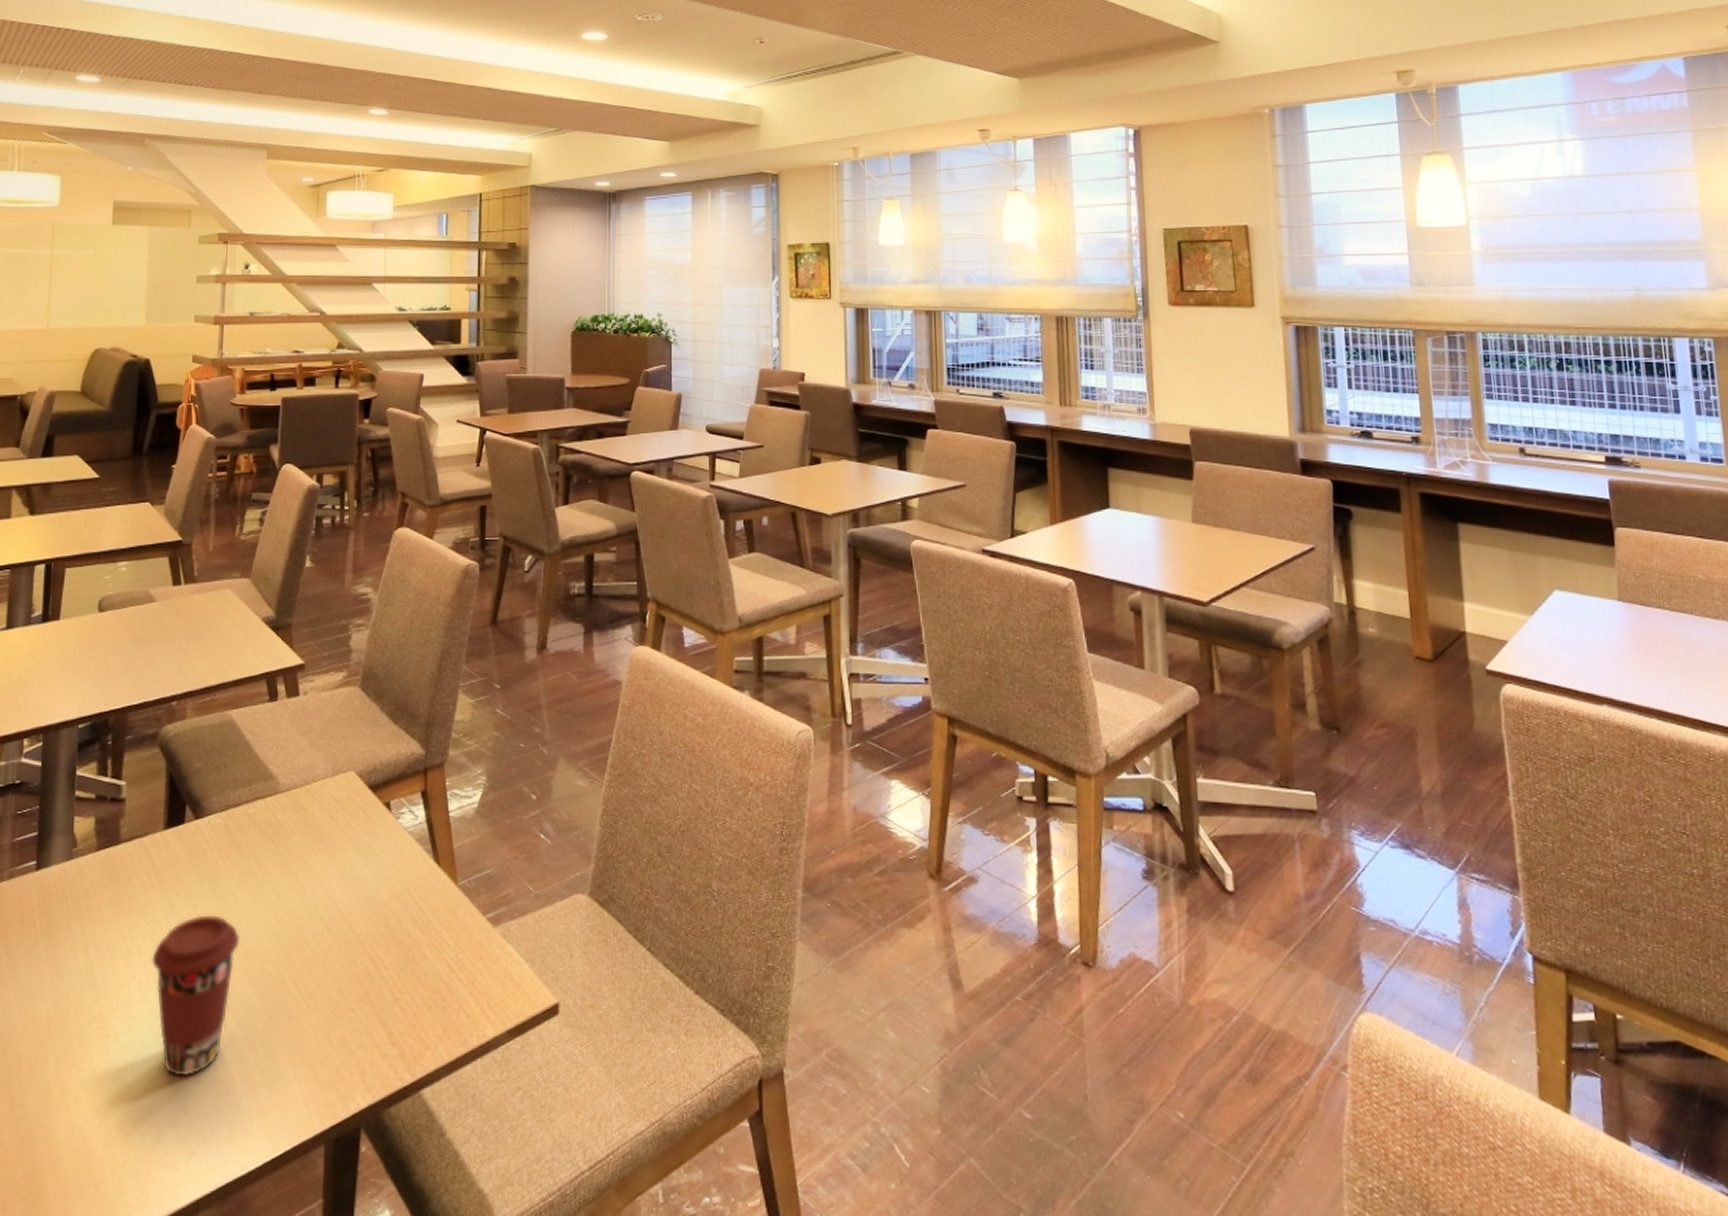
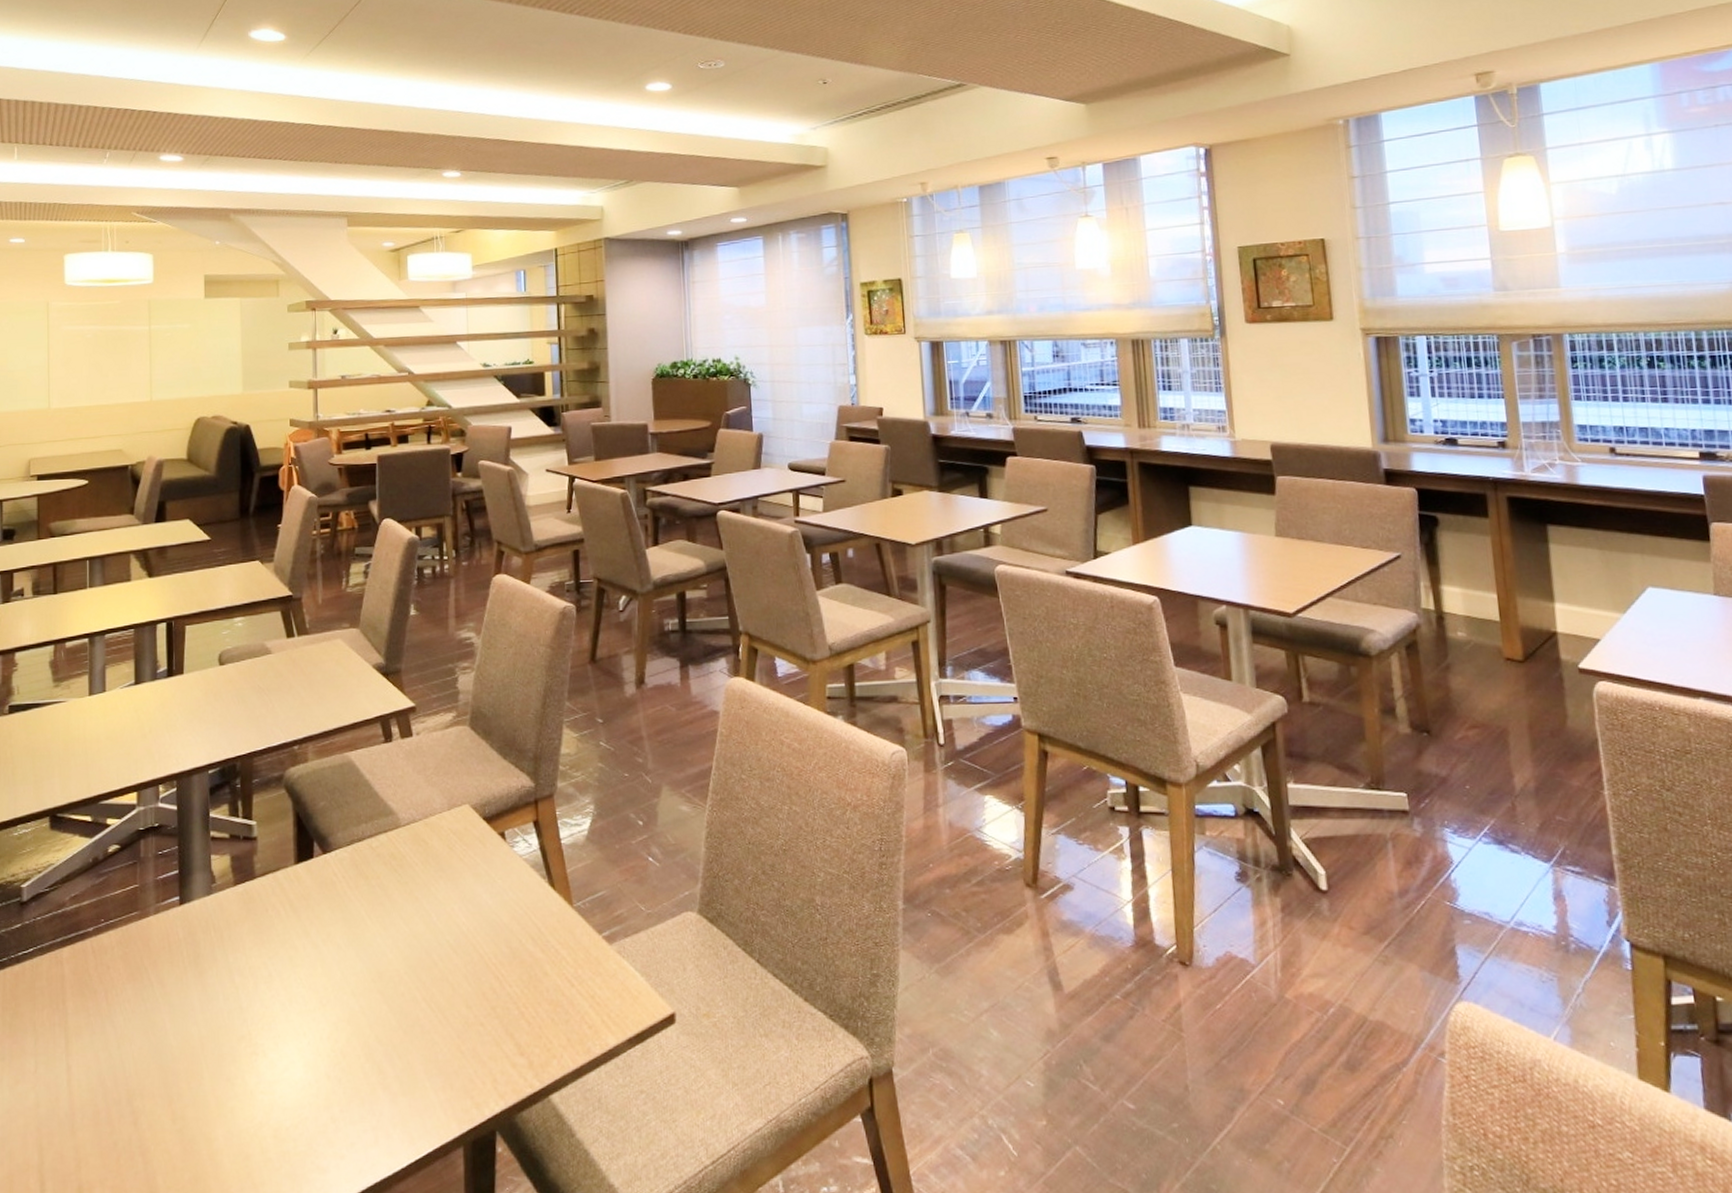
coffee cup: present [152,915,241,1077] -> none [292,941,373,1088]

